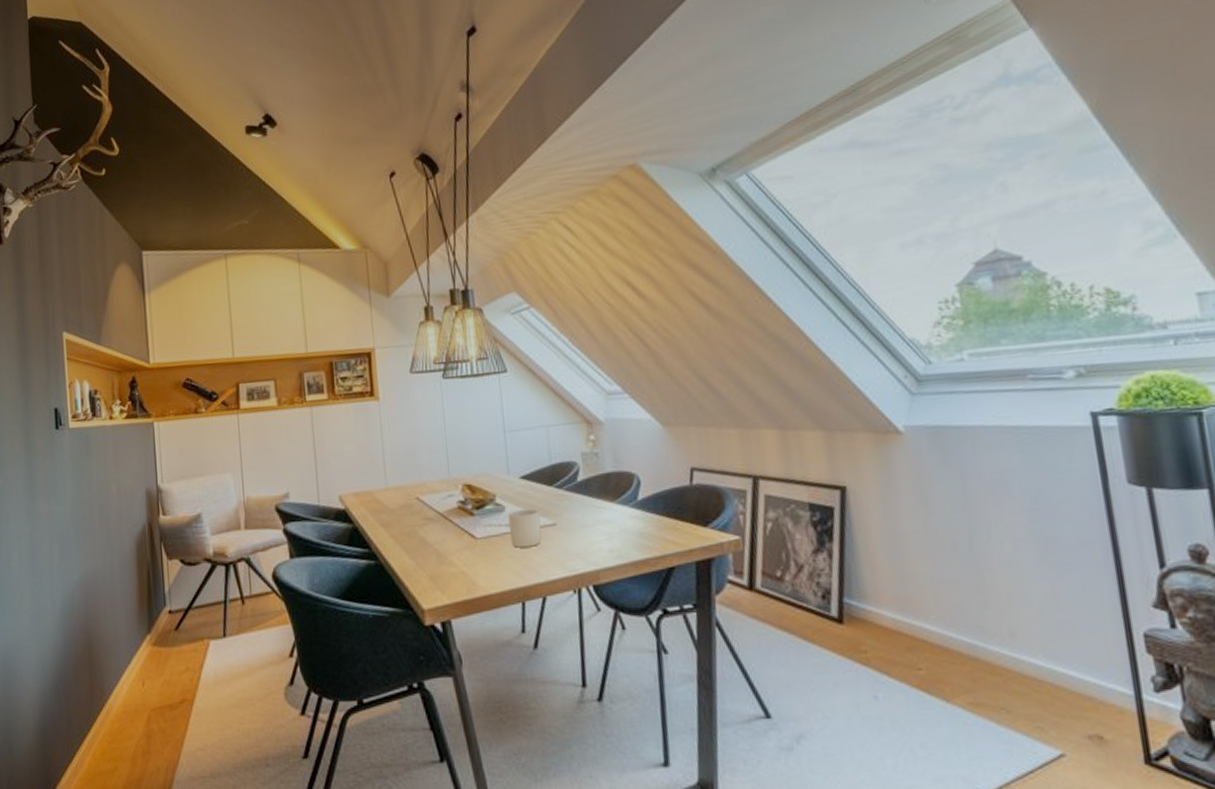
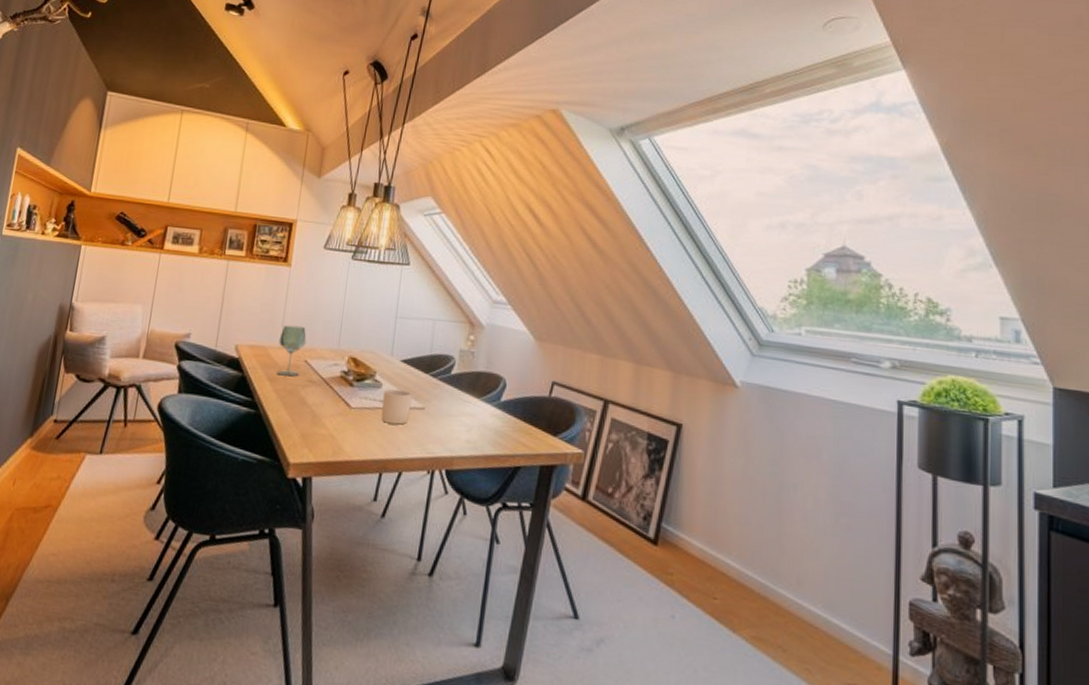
wine glass: none [383,461,414,519] -> present [277,325,307,377]

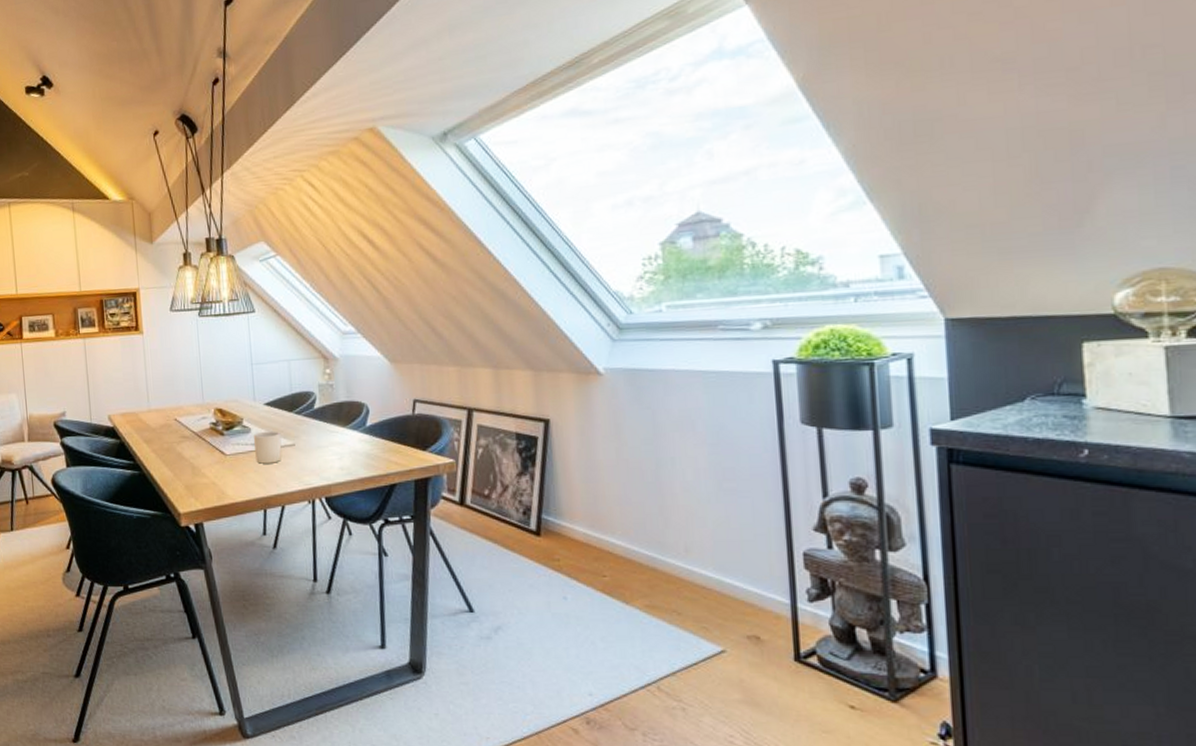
wine glass: present [277,325,307,377] -> none [146,388,173,436]

